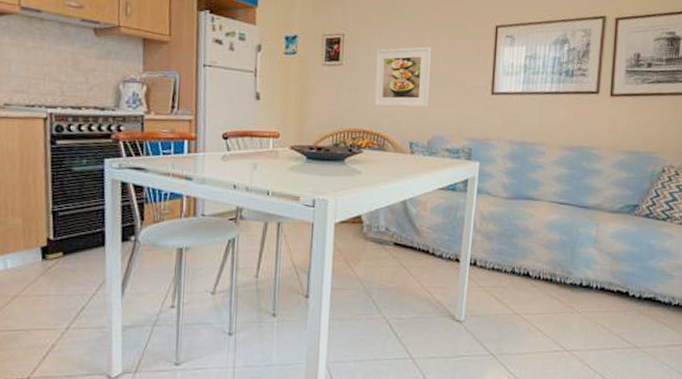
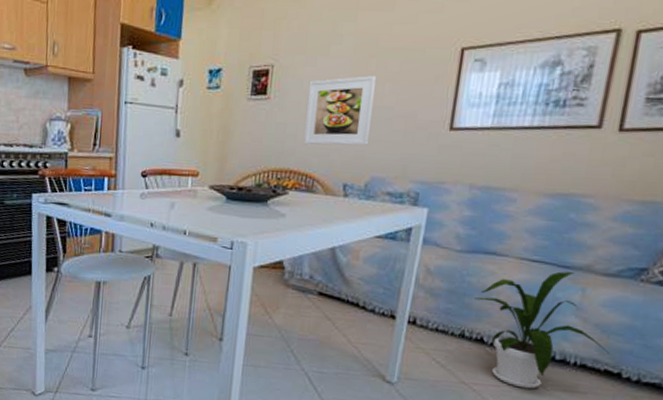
house plant: none [520,211,620,313] -> present [474,271,610,389]

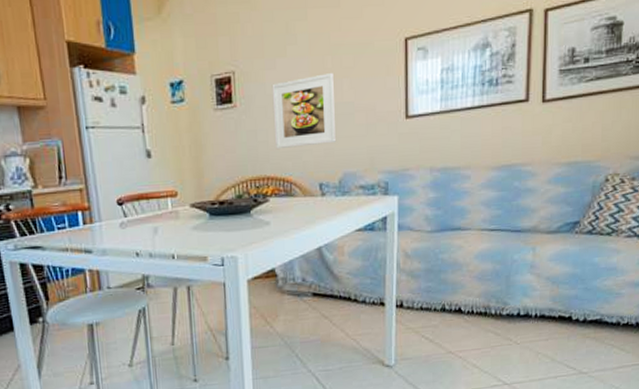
house plant: present [474,271,610,389] -> none [449,235,561,347]

